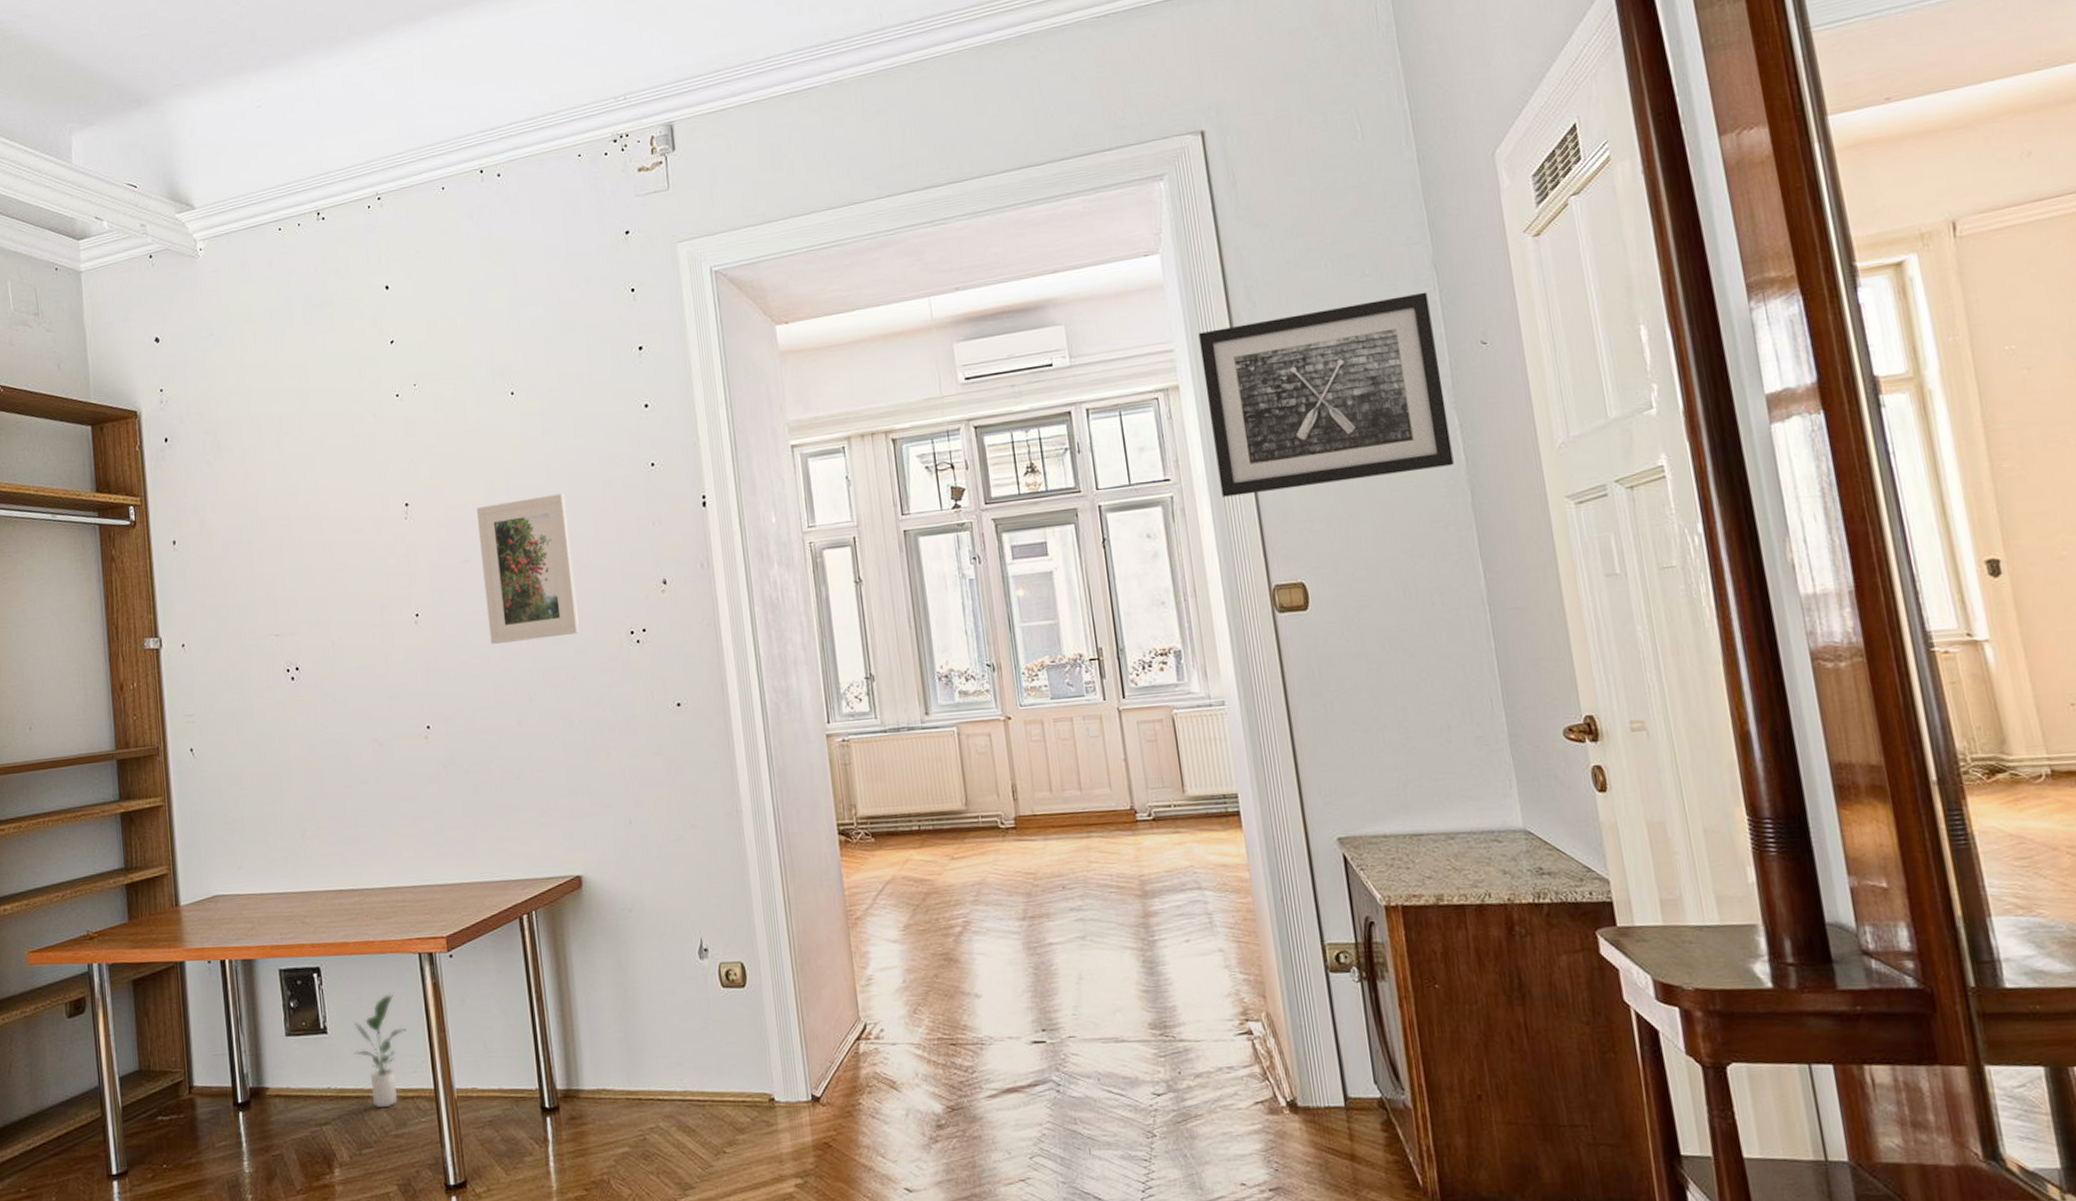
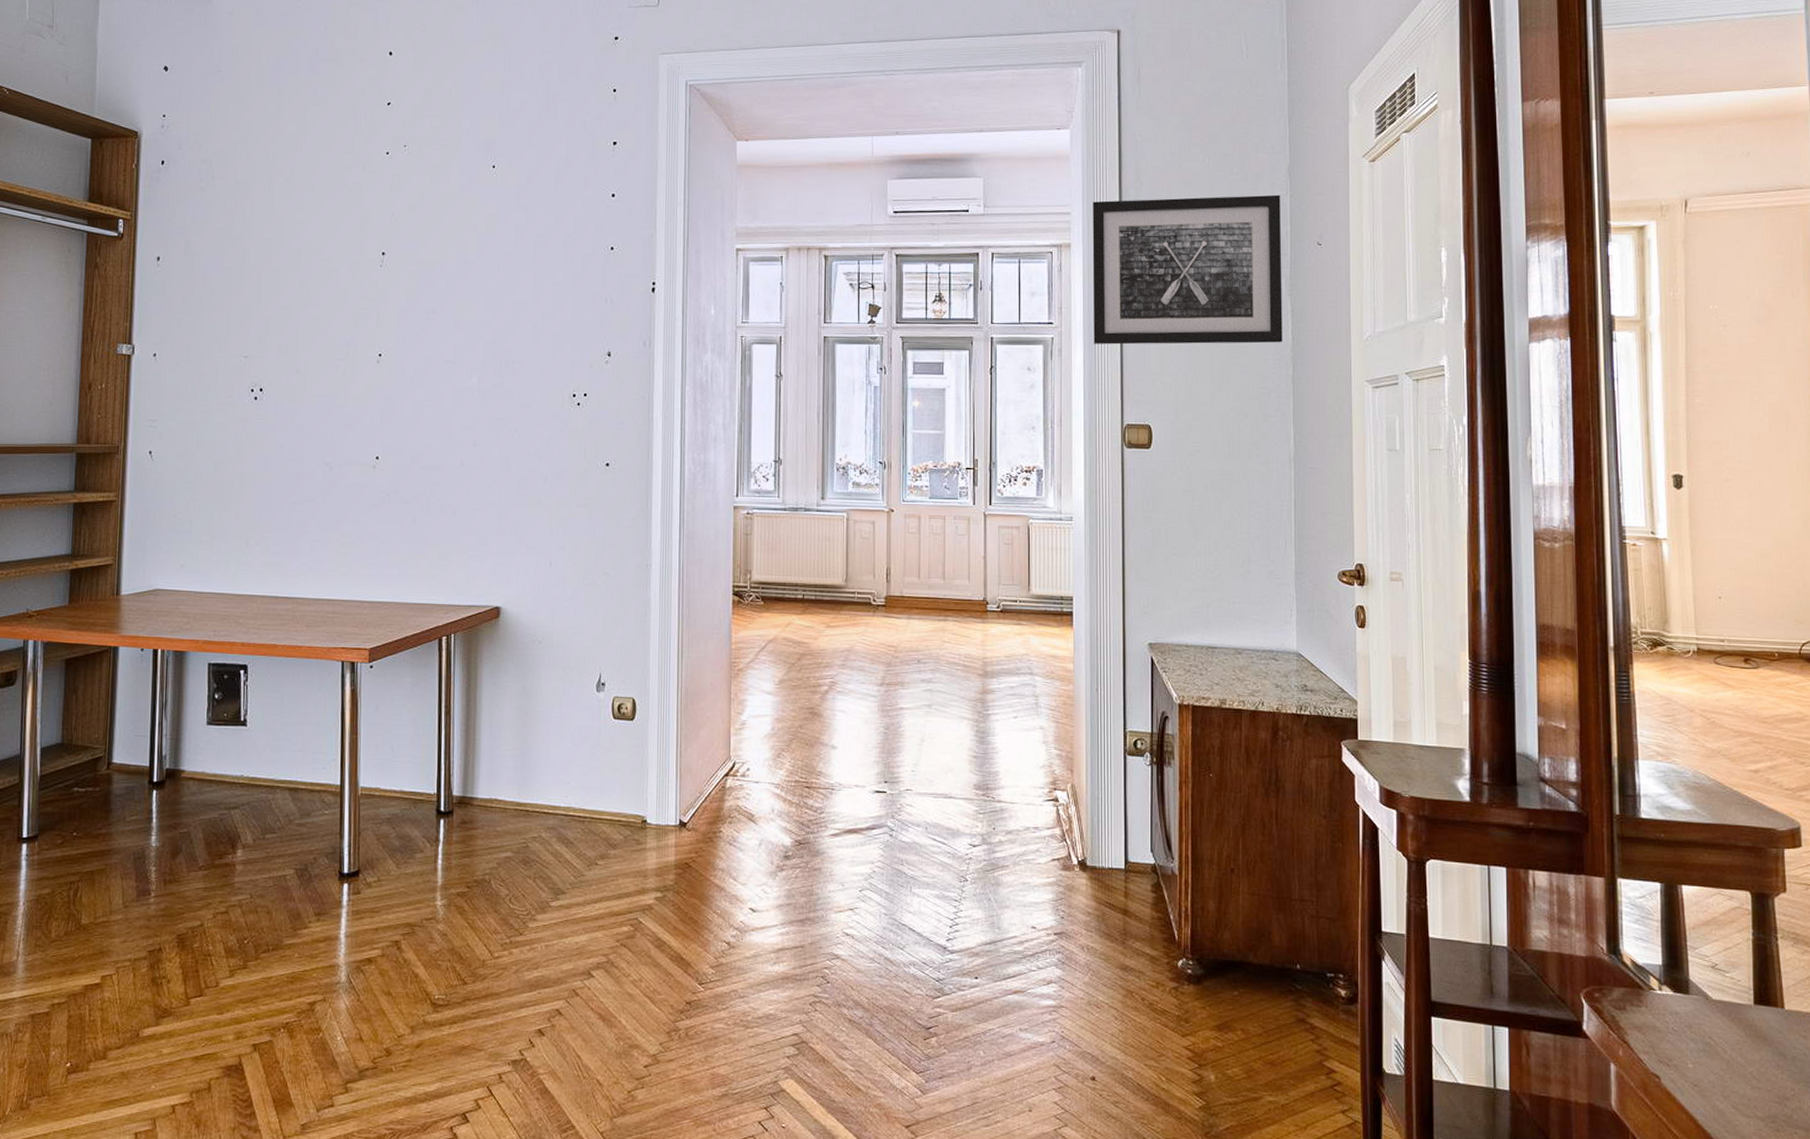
potted plant: present [353,992,407,1108] -> none [269,694,322,799]
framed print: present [476,493,580,644] -> none [444,263,529,391]

